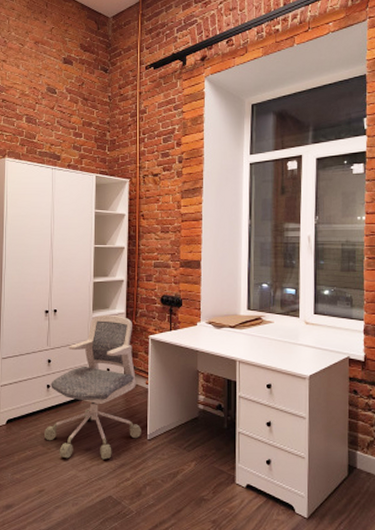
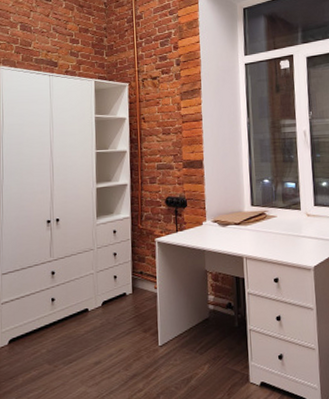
office chair: present [44,316,141,460] -> none [50,220,152,375]

